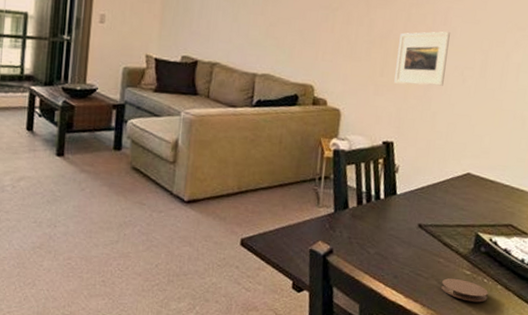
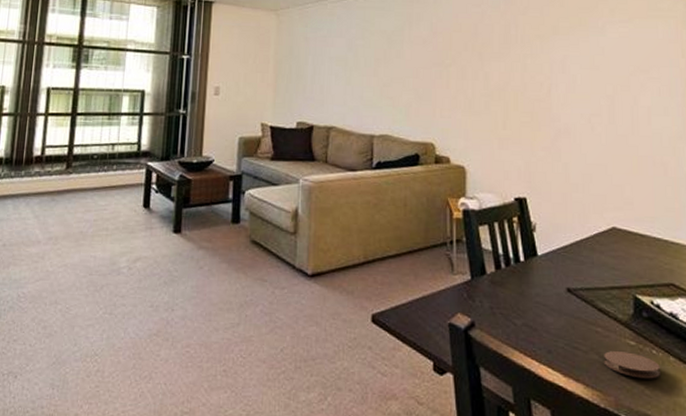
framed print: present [394,31,450,86] -> none [518,79,571,136]

